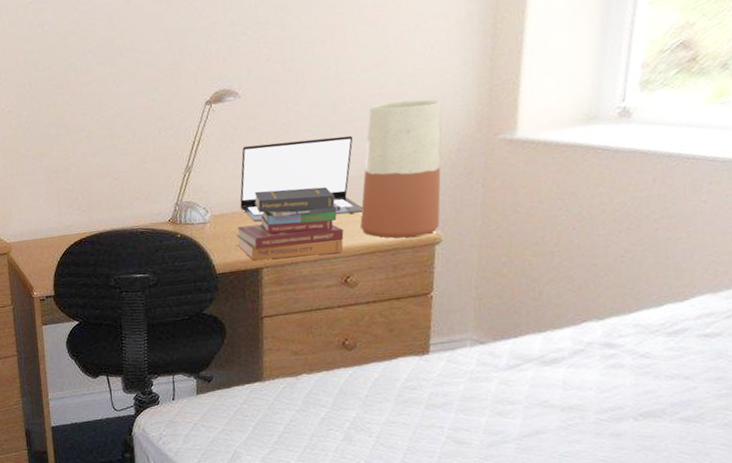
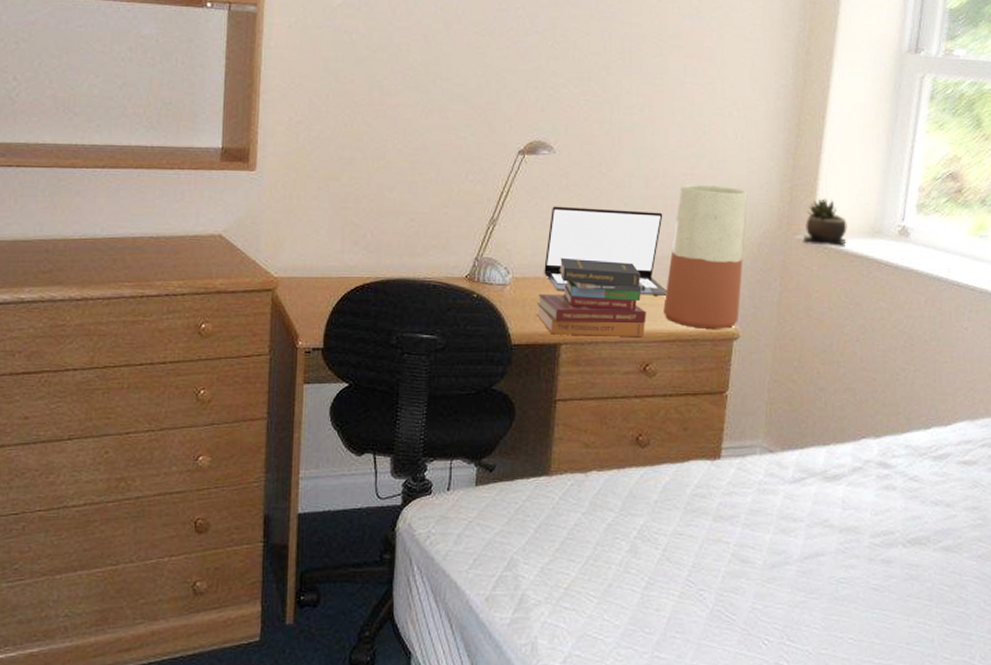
succulent plant: none [505,92,557,143] -> present [802,197,847,249]

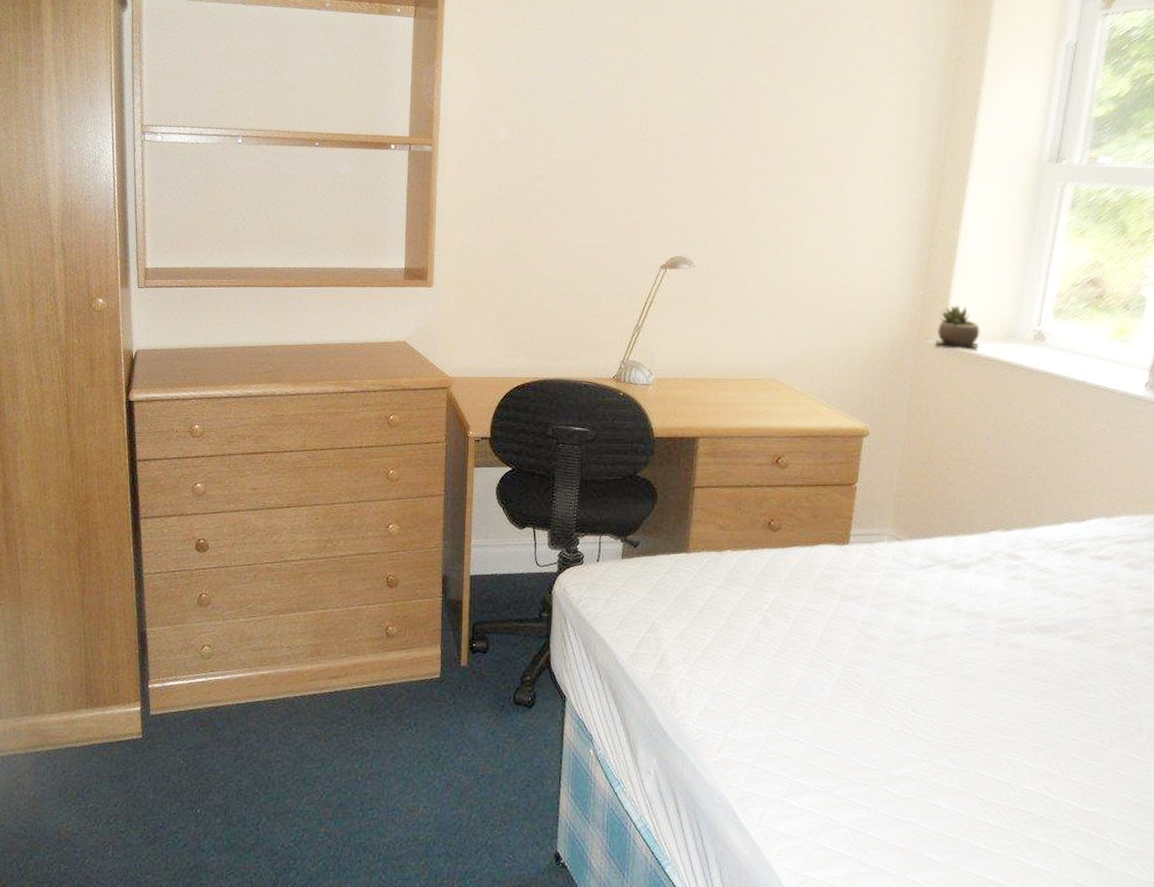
books: present [536,257,646,338] -> none [676,361,779,433]
laptop: present [544,206,667,296] -> none [684,314,799,395]
vase: present [663,183,748,329] -> none [795,293,880,426]

